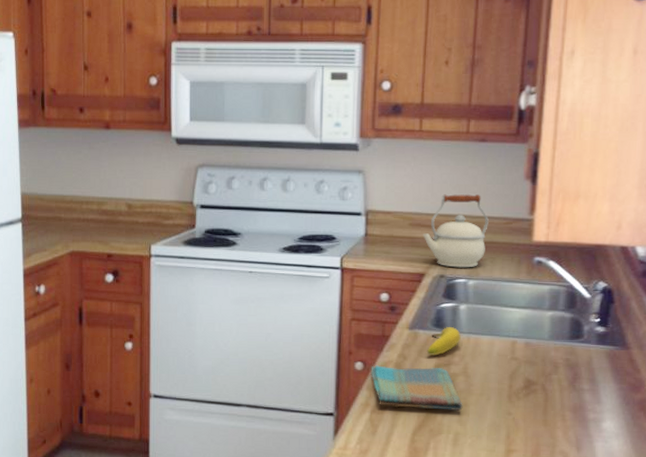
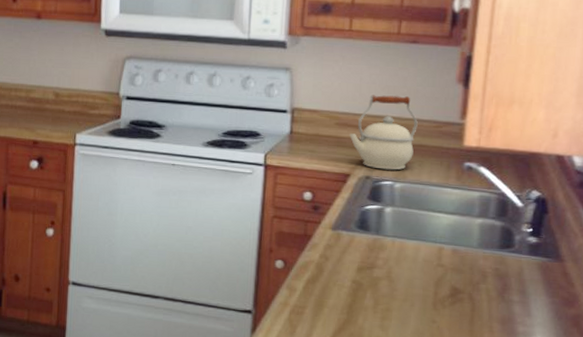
dish towel: present [370,365,463,411] -> none [291,264,385,316]
fruit: present [426,327,461,356] -> none [349,229,385,258]

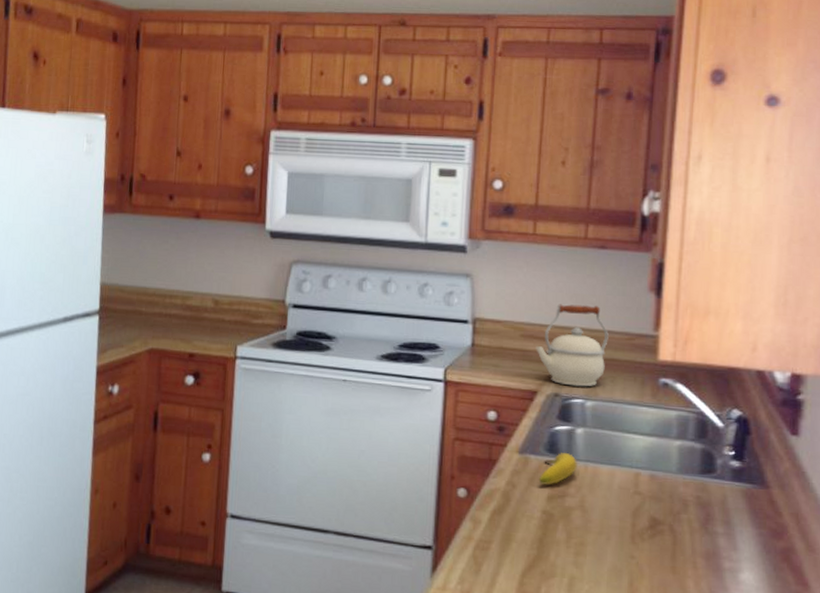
fruit: none [349,229,385,258] -> present [538,453,577,485]

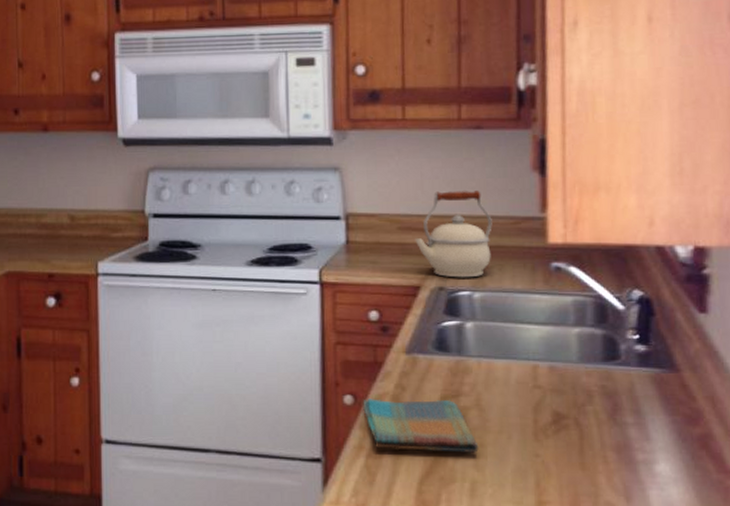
dish towel: none [475,493,579,551] -> present [363,398,479,453]
fruit: present [538,453,577,485] -> none [429,350,470,385]

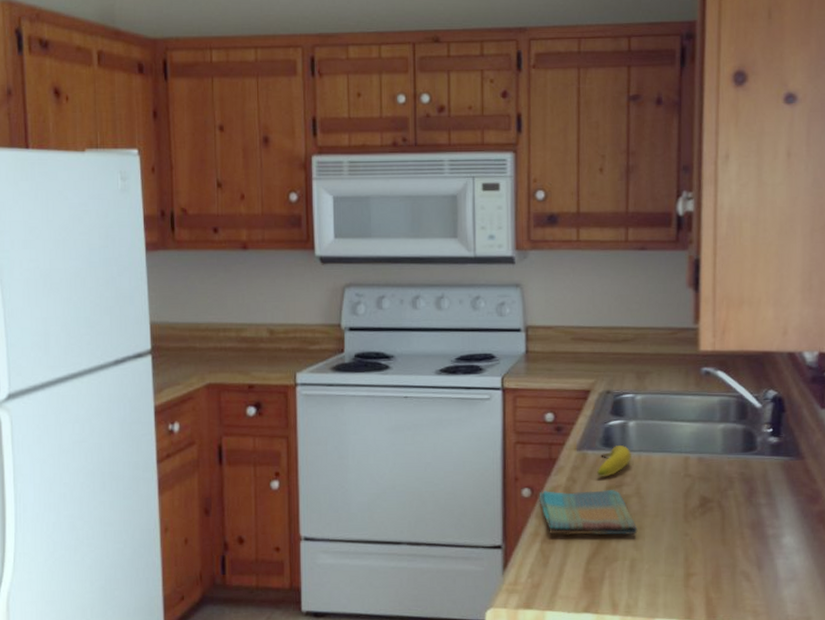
kettle: present [415,191,492,278] -> none [586,305,653,383]
fruit: none [429,350,470,385] -> present [596,445,631,477]

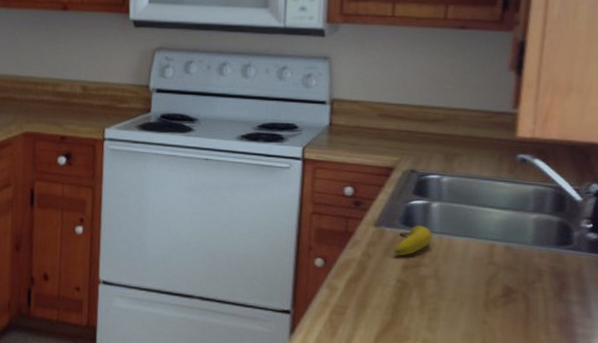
dish towel: present [539,489,638,535] -> none [331,262,433,316]

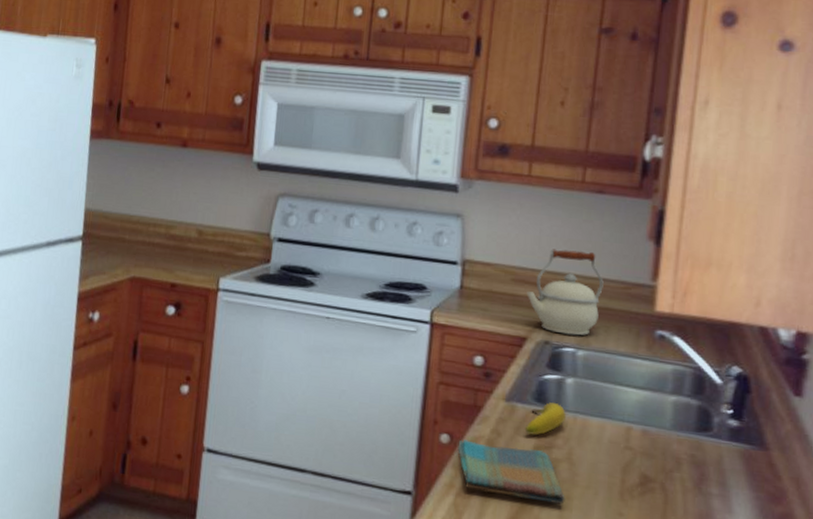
dish towel: none [331,262,433,316] -> present [457,439,565,504]
kettle: none [393,84,467,164] -> present [527,248,604,336]

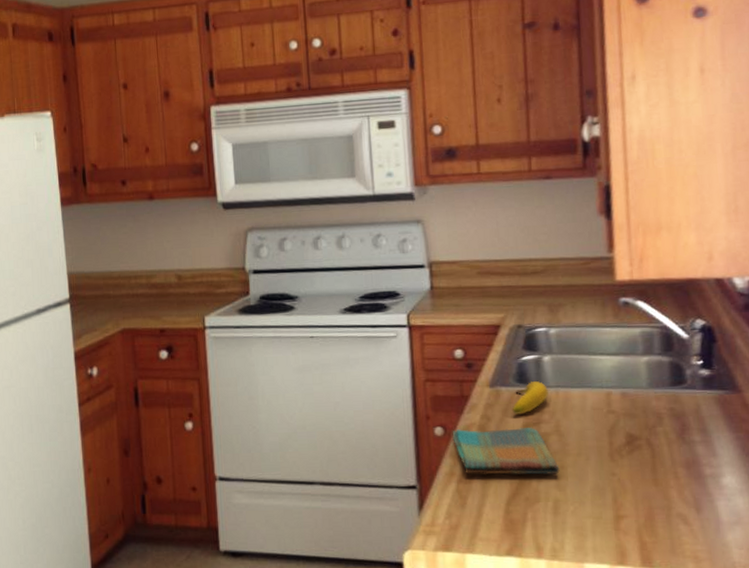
kettle: present [527,248,604,336] -> none [493,235,564,316]

